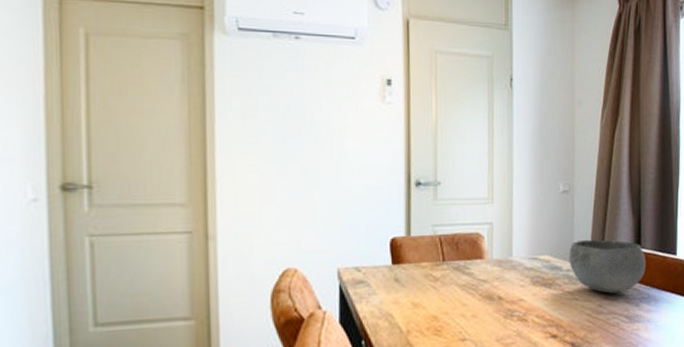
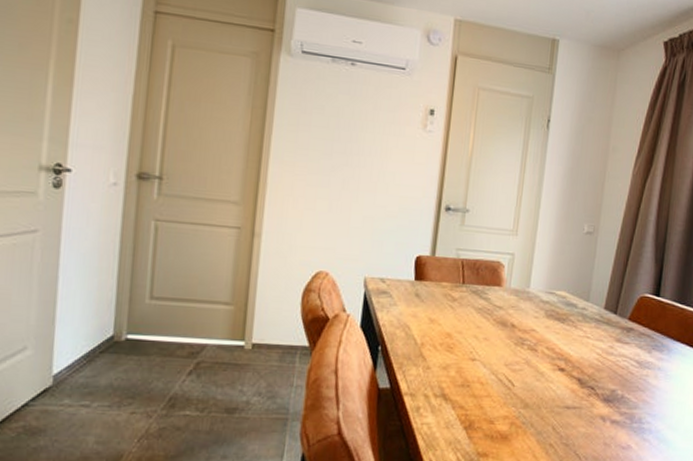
bowl: present [569,239,646,294] -> none [585,281,663,338]

